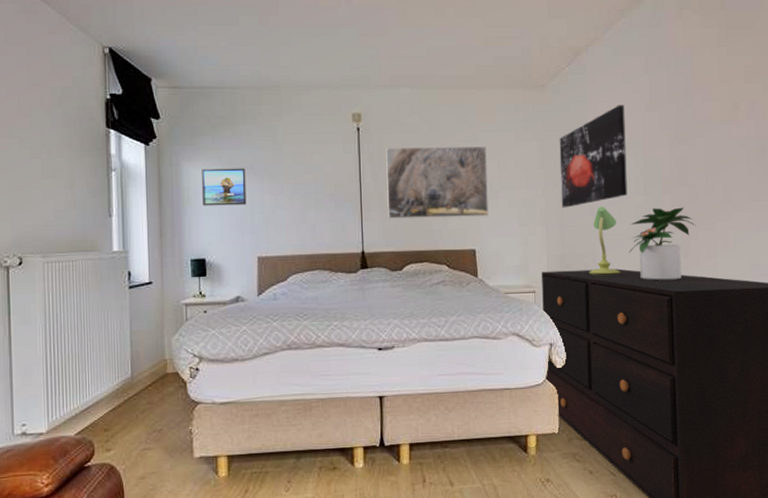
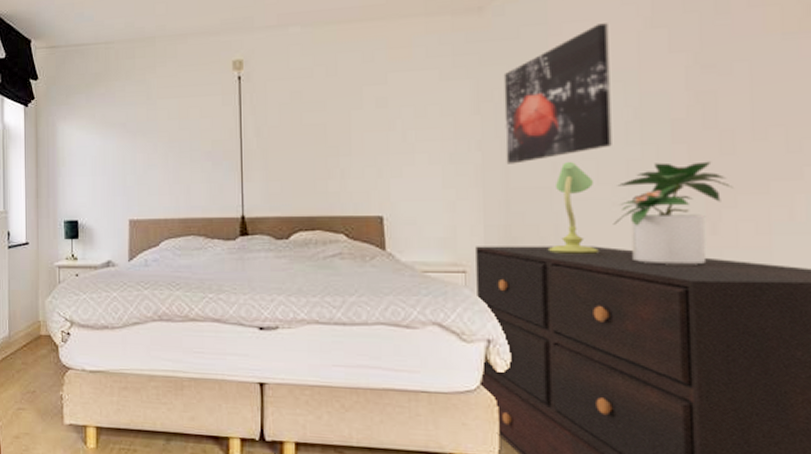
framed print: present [202,168,247,206] -> none [76,126,119,167]
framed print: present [386,147,488,219] -> none [271,90,401,179]

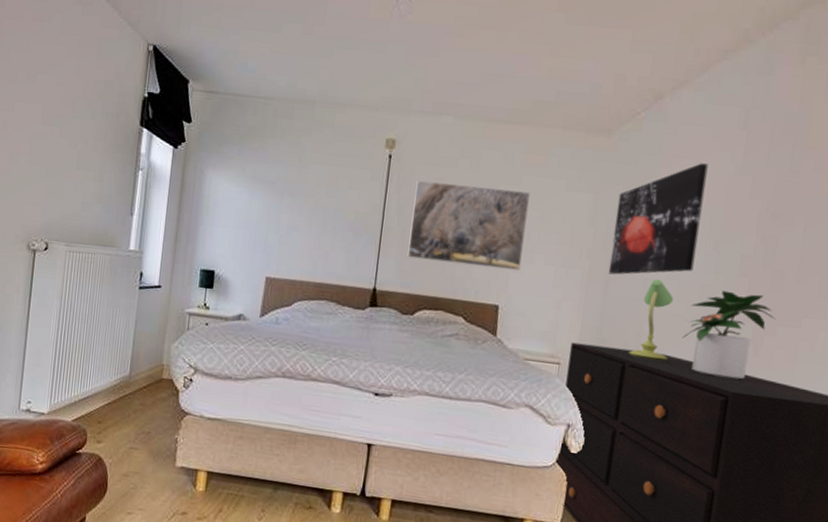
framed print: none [271,90,401,179] -> present [407,181,530,271]

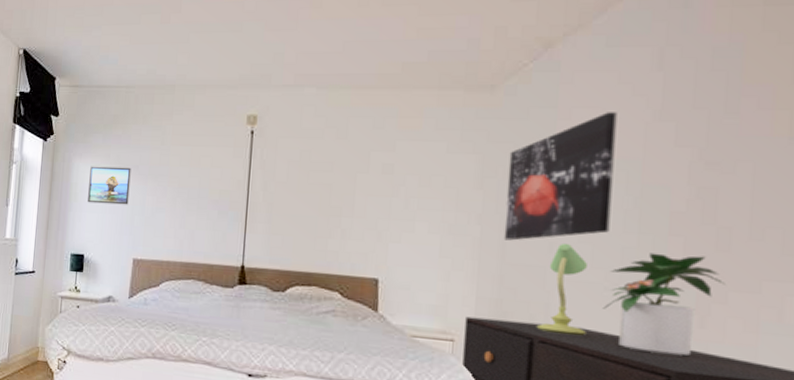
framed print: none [220,178,267,222] -> present [88,166,131,205]
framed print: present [407,181,530,271] -> none [275,154,406,241]

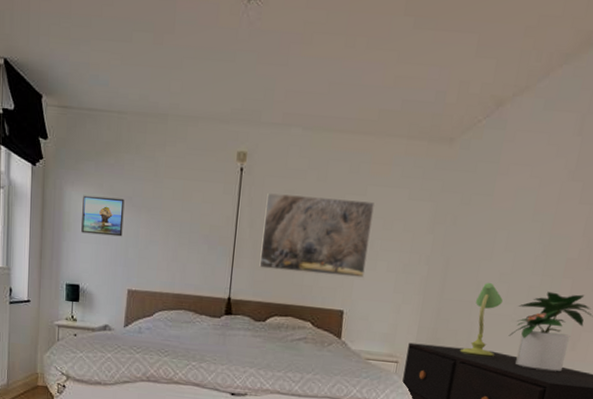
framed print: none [275,154,406,241] -> present [259,193,375,278]
wall art: present [503,112,617,241] -> none [444,170,543,280]

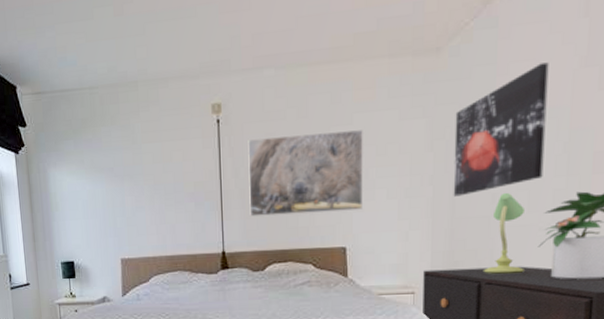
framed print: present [81,195,125,237] -> none [66,170,109,211]
wall art: none [444,170,543,280] -> present [453,62,549,197]

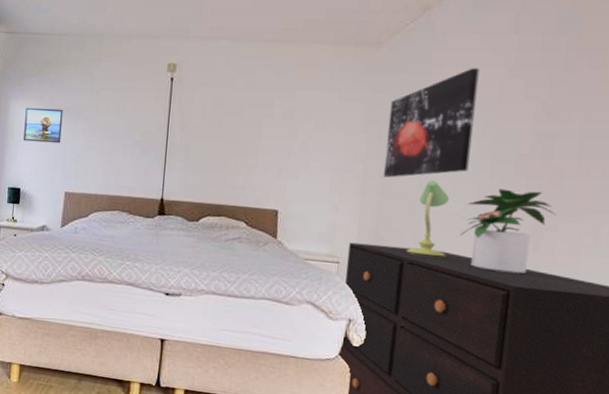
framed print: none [66,170,109,211] -> present [23,107,63,144]
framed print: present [248,130,363,217] -> none [191,100,304,177]

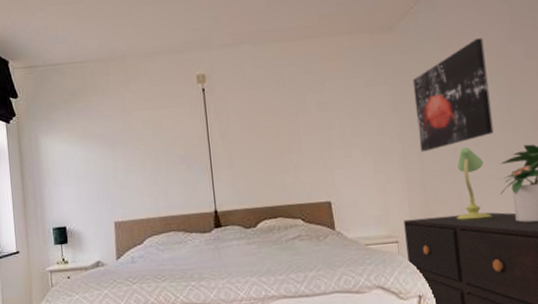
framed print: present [23,107,63,144] -> none [58,137,101,177]

